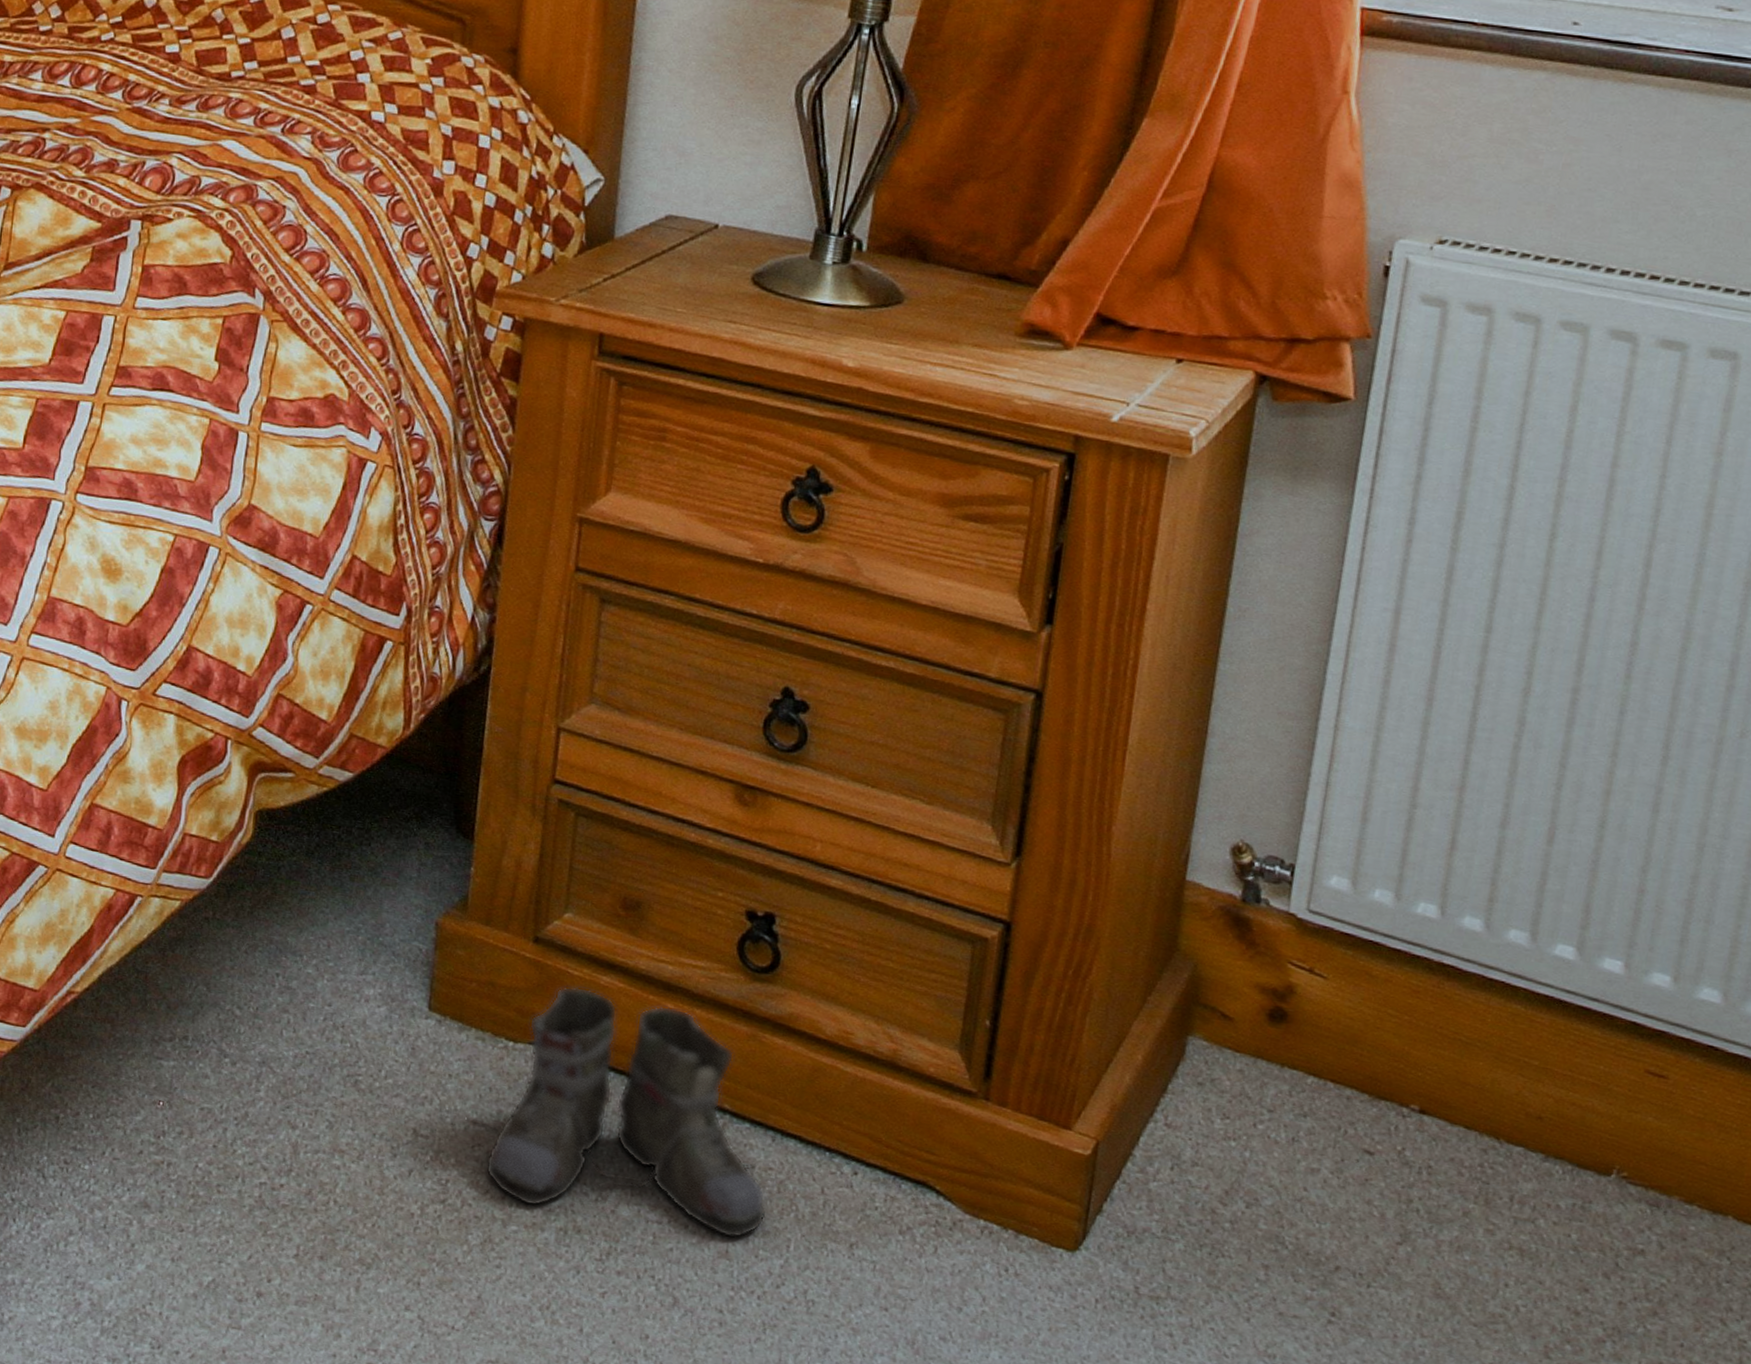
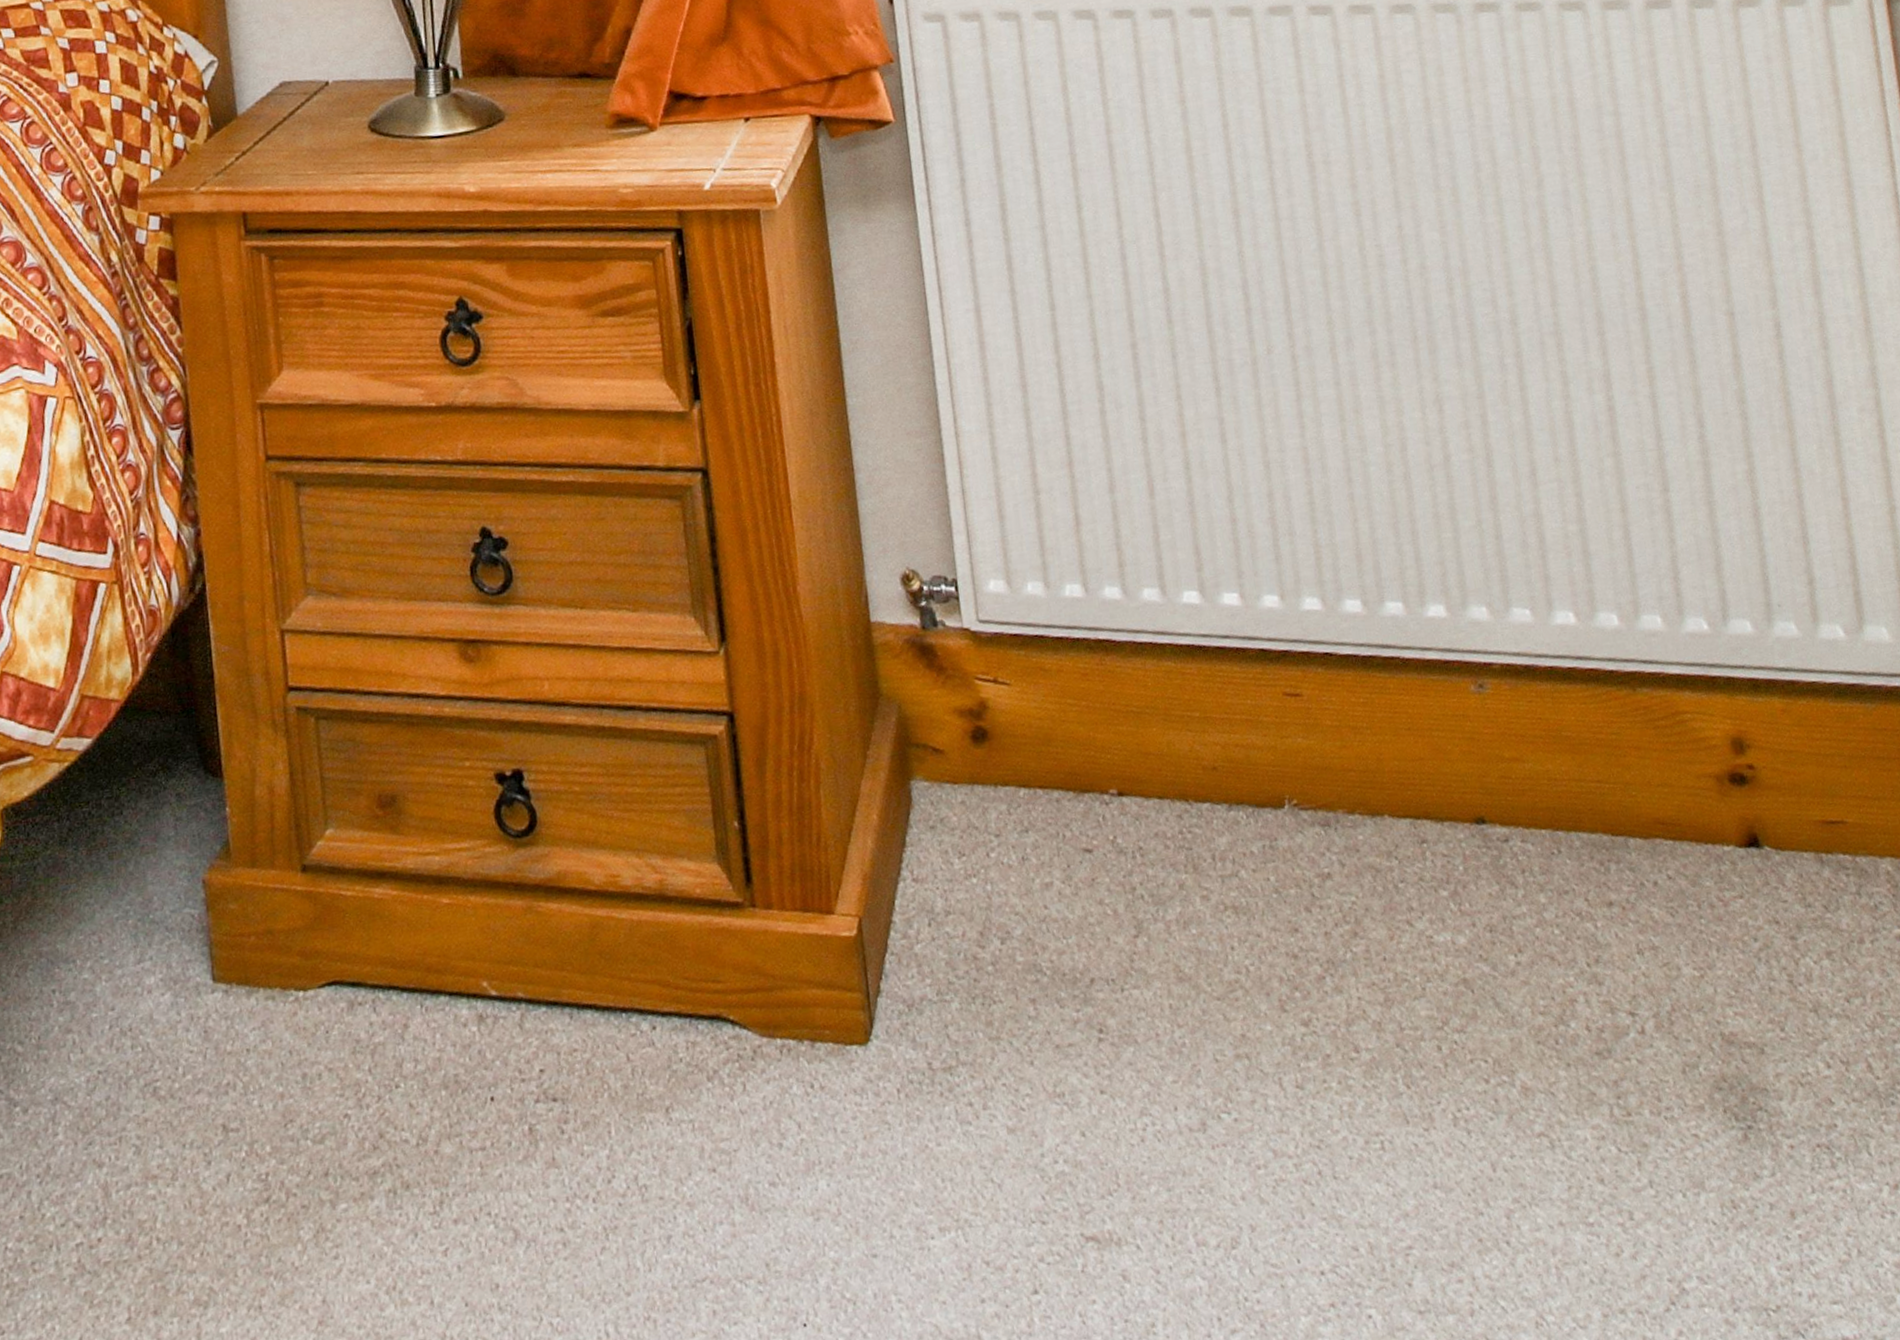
boots: present [467,986,768,1239] -> none [273,900,583,1176]

